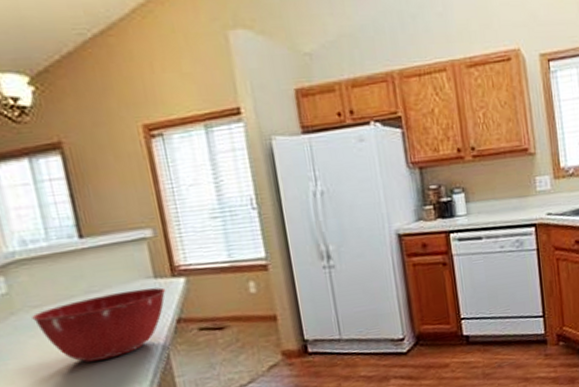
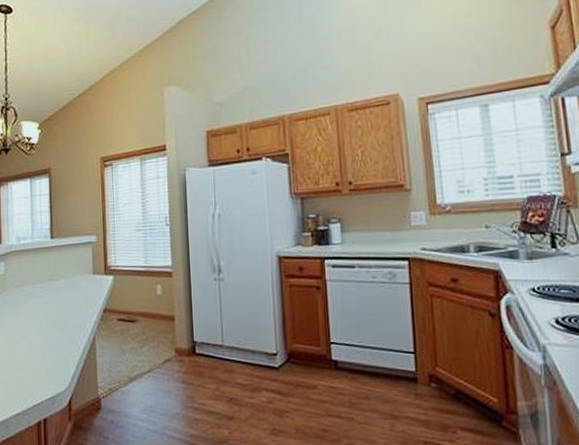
mixing bowl: present [32,287,166,363] -> none [15,281,100,334]

